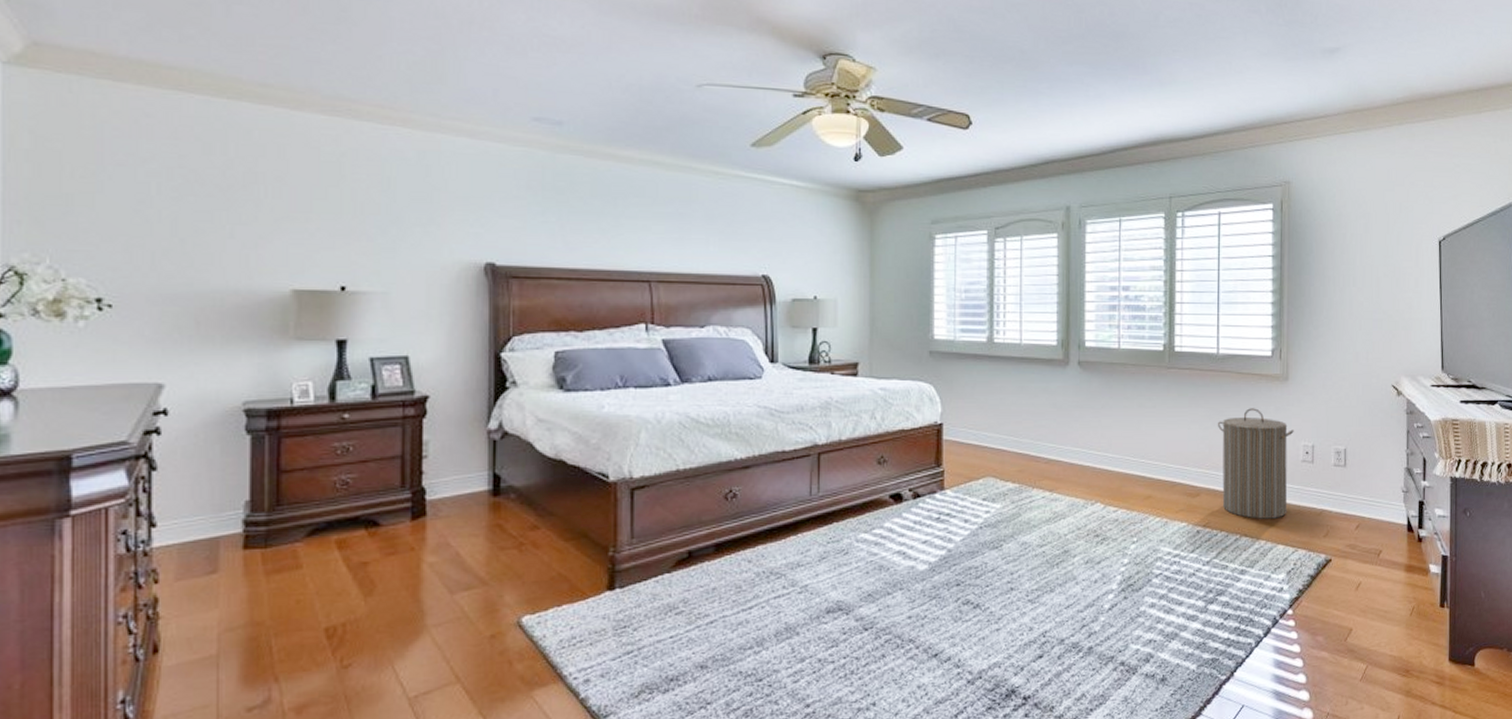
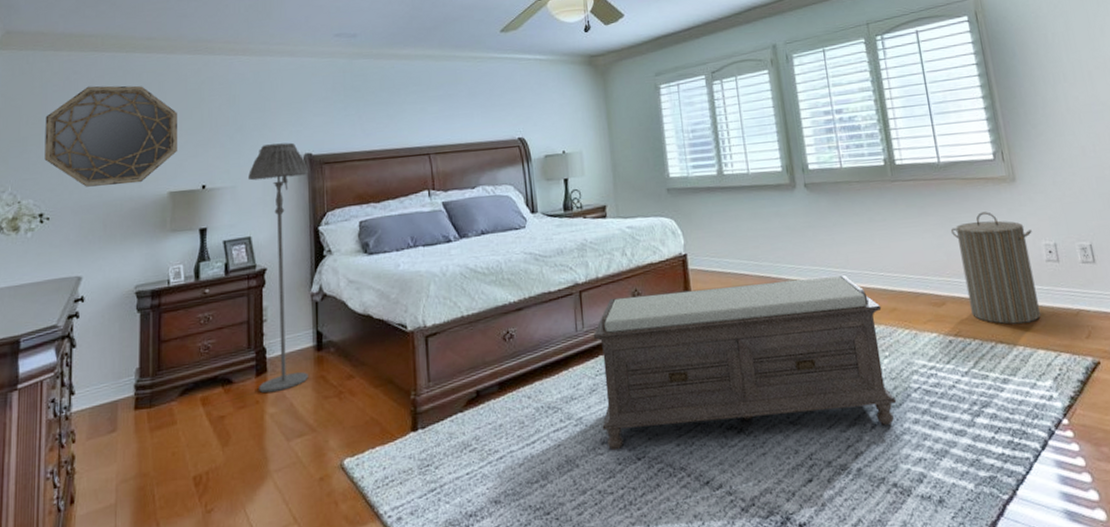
home mirror: none [102,137,305,274] -> present [44,85,177,187]
floor lamp: none [405,245,491,540] -> present [247,142,309,393]
bench: none [829,458,1137,620] -> present [593,274,897,451]

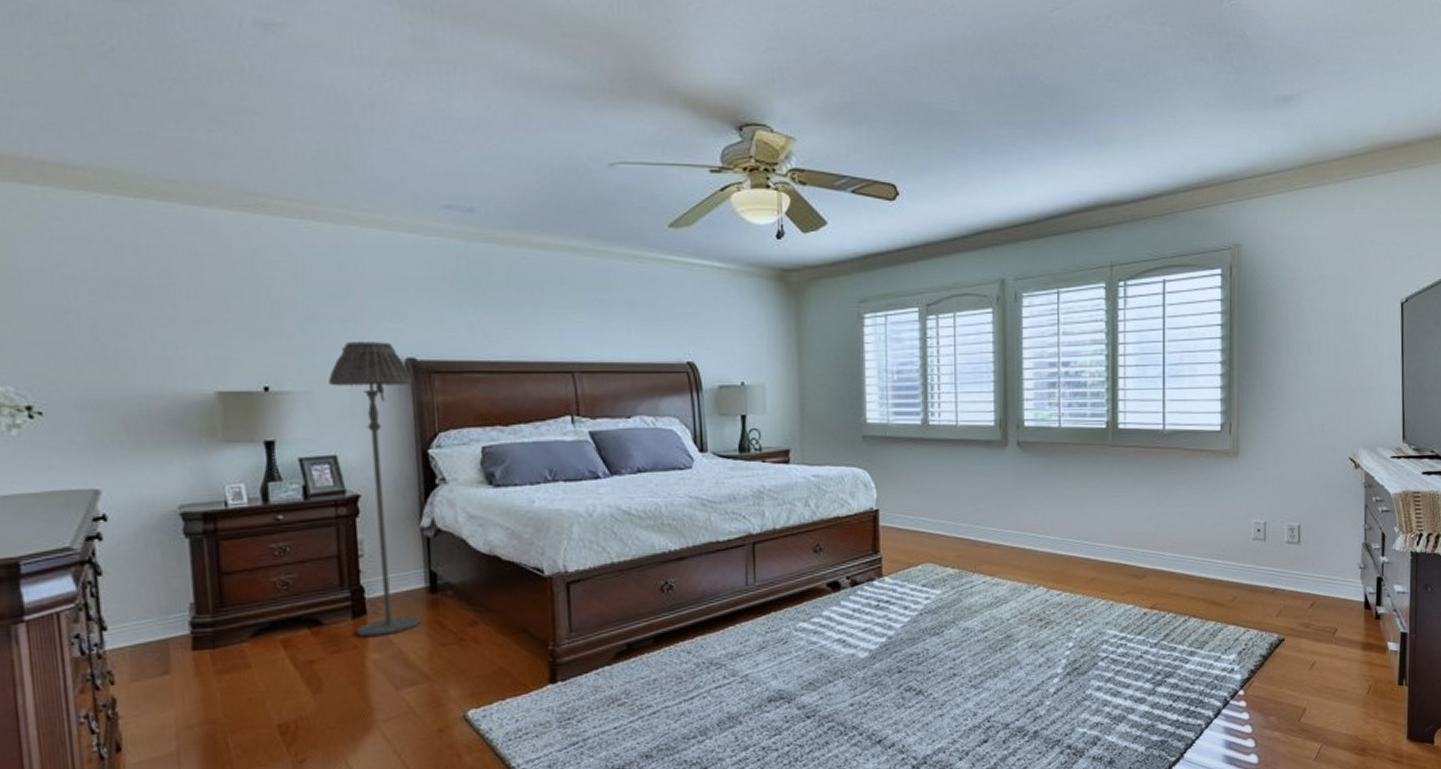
home mirror: present [44,85,177,187] -> none [18,239,224,377]
bench: present [593,274,897,451] -> none [765,541,1083,709]
laundry hamper: present [950,212,1041,325] -> none [1163,485,1245,600]

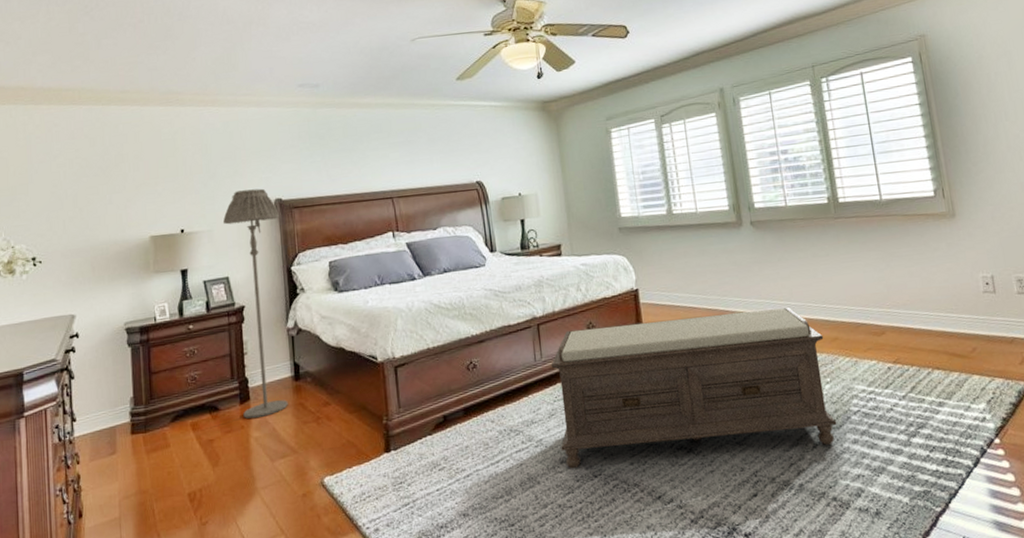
bench: none [765,541,1083,709] -> present [551,306,837,469]

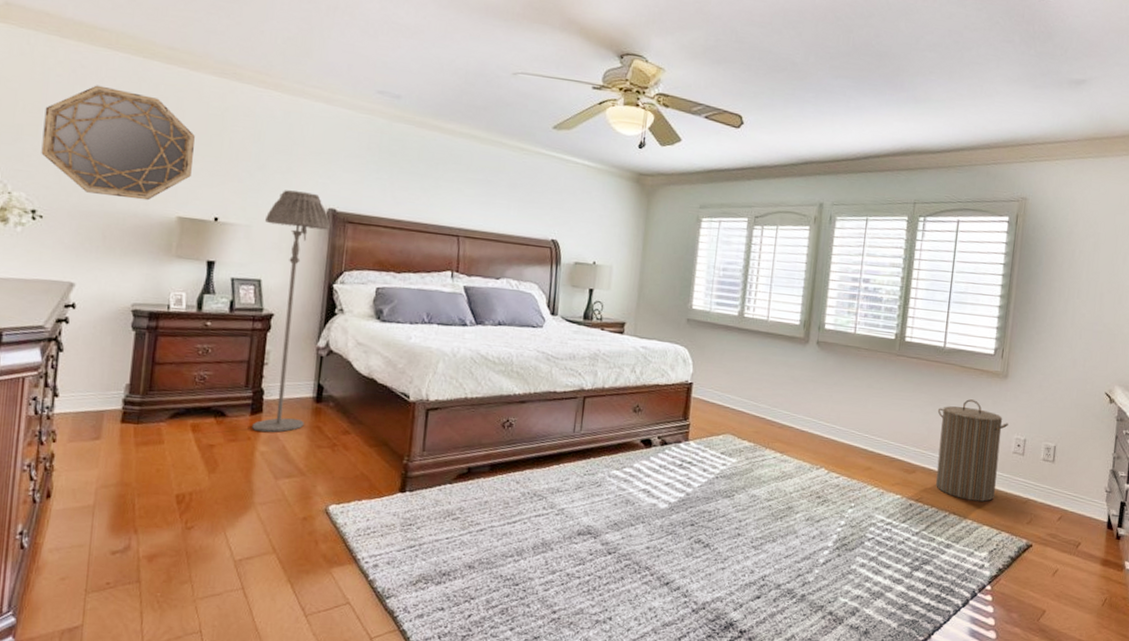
home mirror: none [31,136,156,233] -> present [41,85,195,201]
bench: present [551,306,837,469] -> none [581,409,859,564]
laundry hamper: none [891,246,977,352] -> present [935,399,1009,502]

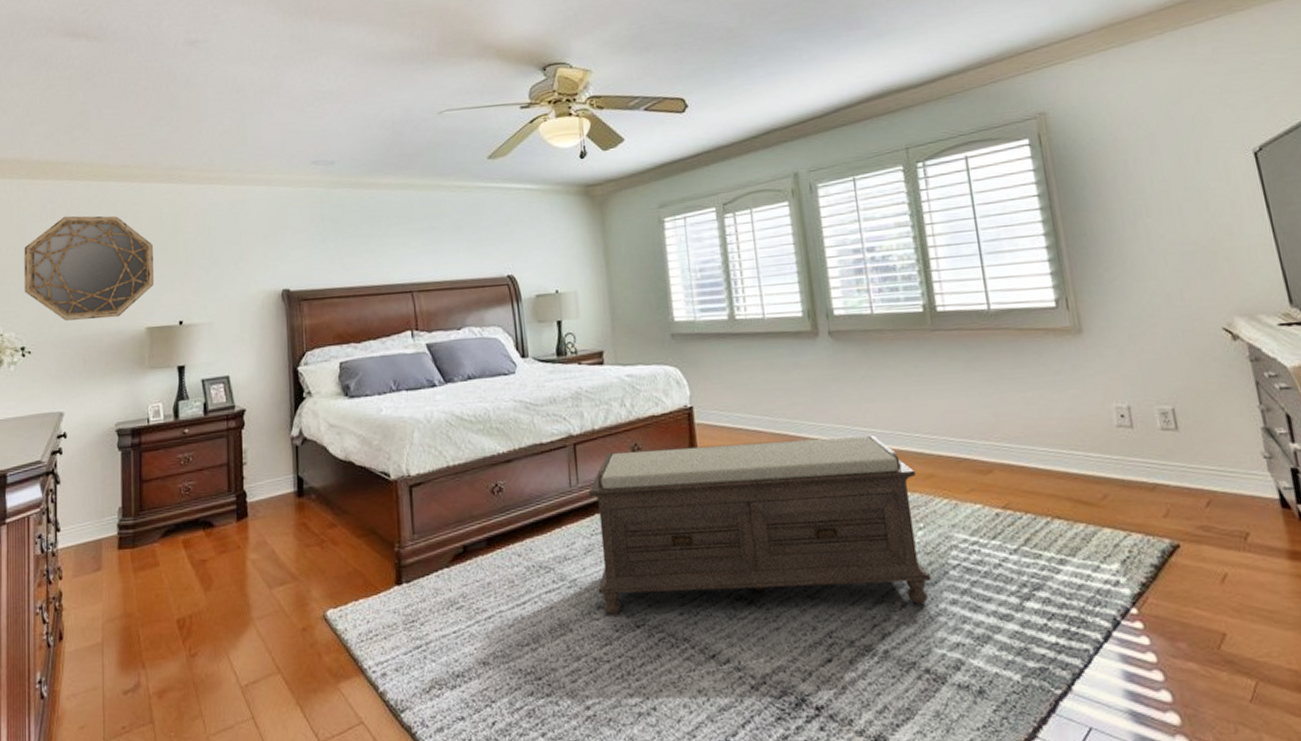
floor lamp: present [252,190,331,433] -> none [224,277,290,539]
bench: none [581,409,859,564] -> present [588,434,932,616]
laundry hamper: present [935,399,1009,502] -> none [1000,368,1109,498]

